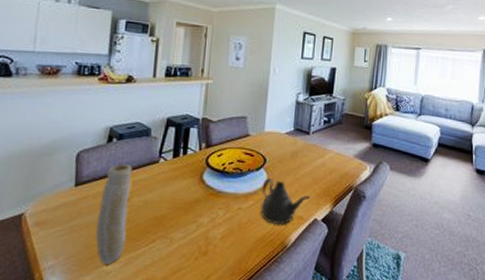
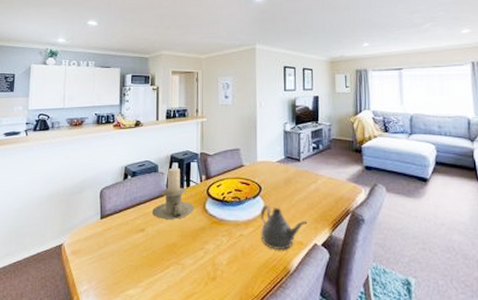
vase: present [96,163,133,265] -> none [120,197,145,290]
candle holder: none [140,132,190,190] -> present [153,167,195,220]

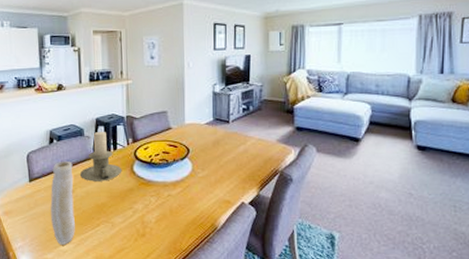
vase: none [120,197,145,290] -> present [50,160,75,246]
teapot: present [260,204,308,251] -> none [188,166,236,209]

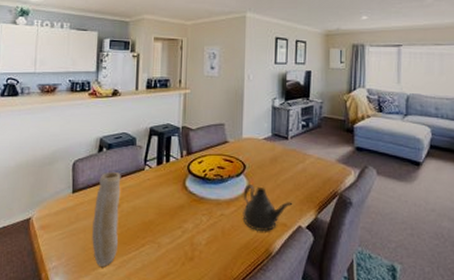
candle holder: present [80,131,122,182] -> none [128,141,174,196]
teapot: none [188,166,236,209] -> present [242,183,293,232]

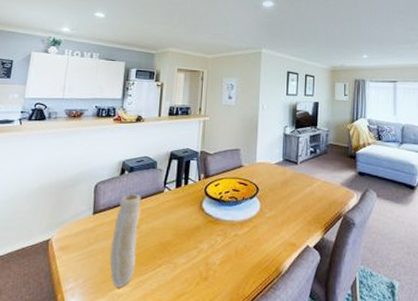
teapot: present [242,183,293,232] -> none [255,205,302,252]

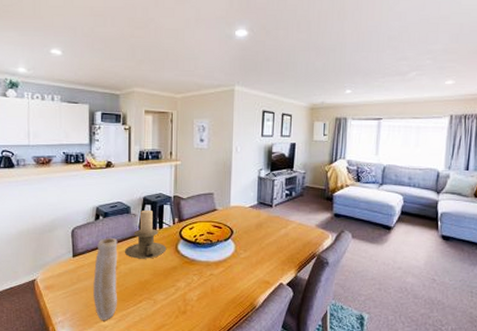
candle holder: none [148,164,191,217] -> present [125,209,167,259]

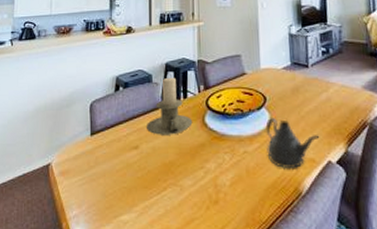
vase: present [93,237,118,321] -> none [112,111,139,215]
teapot: none [230,247,276,289] -> present [265,117,320,169]

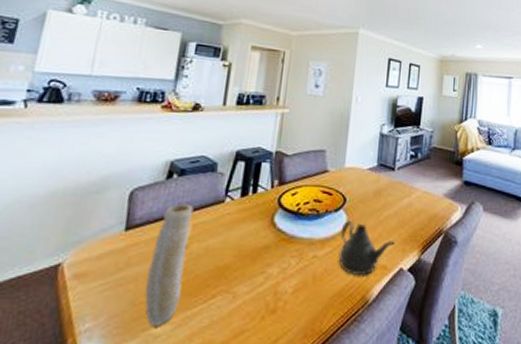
vase: none [112,111,139,215] -> present [145,203,194,327]
candle holder: present [147,77,193,135] -> none [201,167,260,235]

